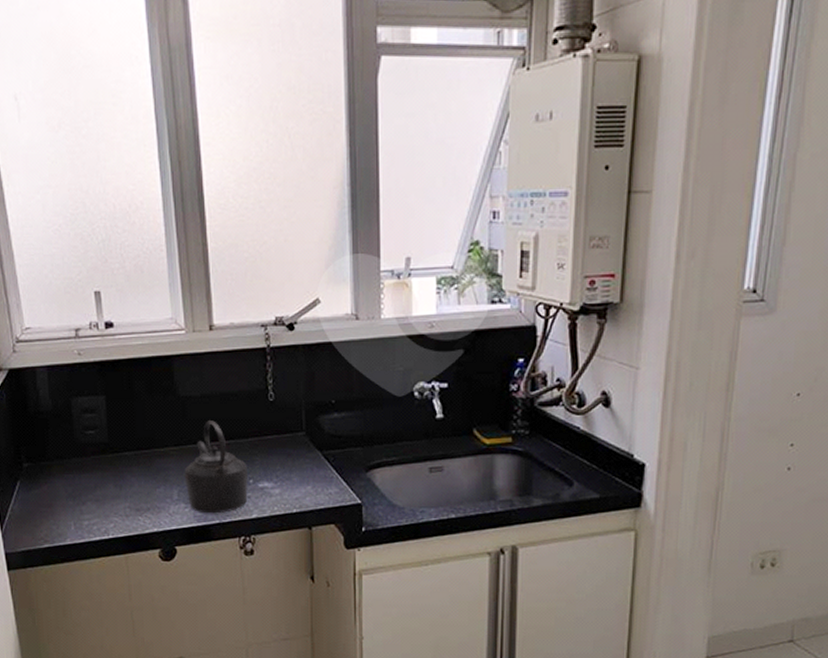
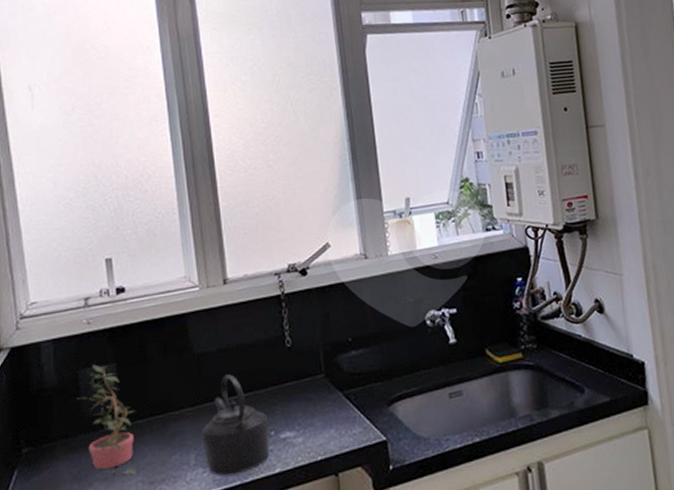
potted plant: none [70,395,125,500] -> present [76,364,137,474]

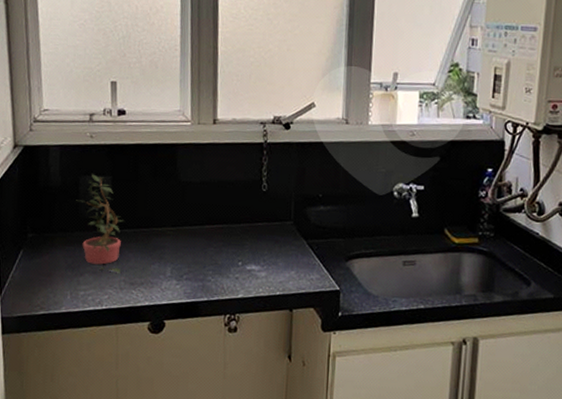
kettle: present [201,374,270,476] -> none [178,205,238,292]

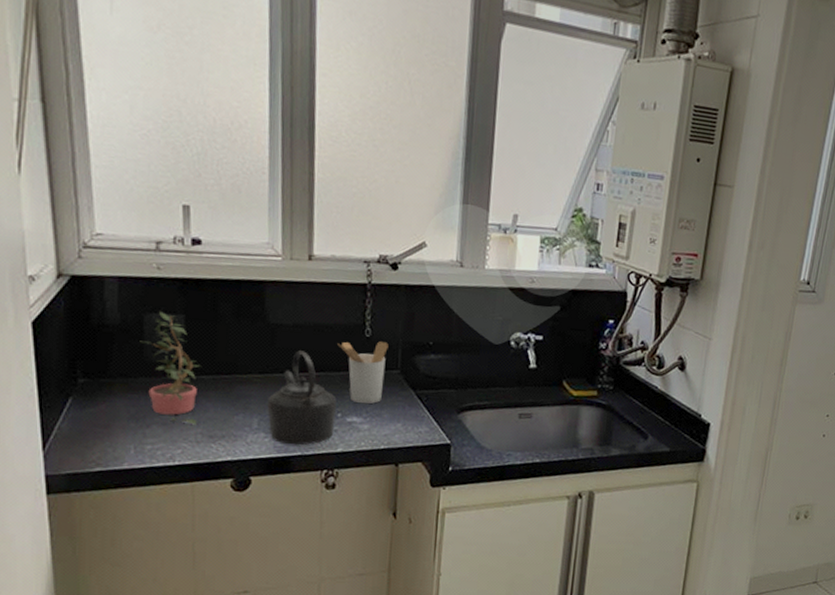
kettle: none [178,205,238,292] -> present [267,350,337,446]
utensil holder: none [238,195,283,253] -> present [337,341,388,404]

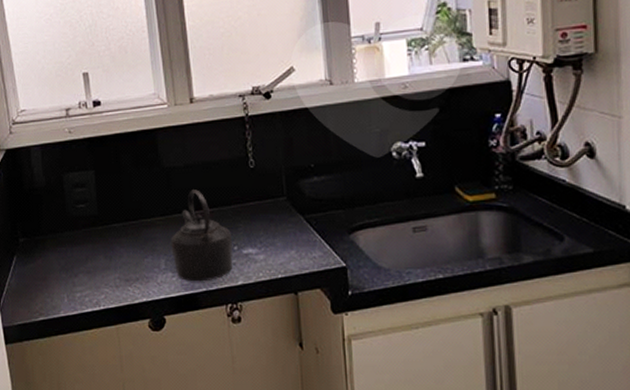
potted plant: present [140,311,201,425] -> none [62,170,114,271]
utensil holder: present [337,341,388,404] -> none [225,171,273,235]

